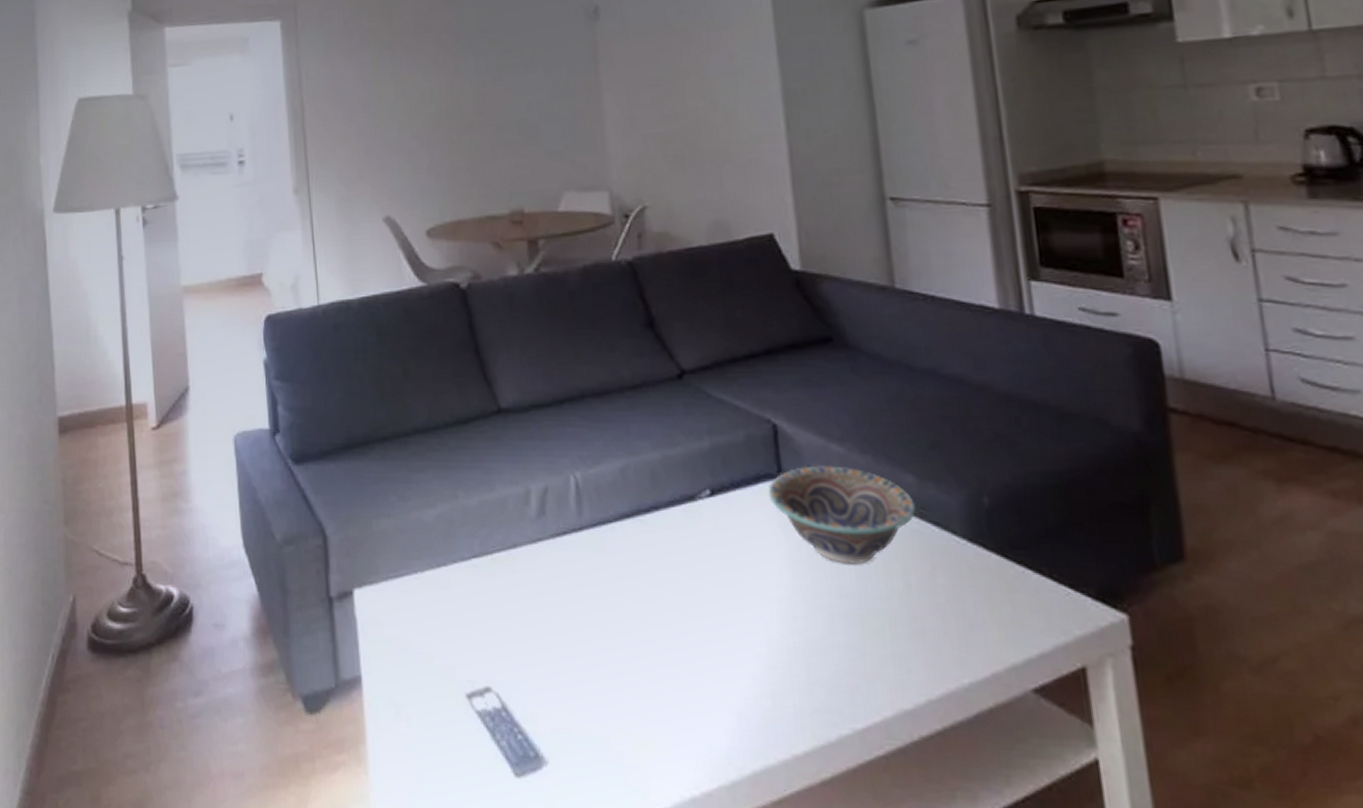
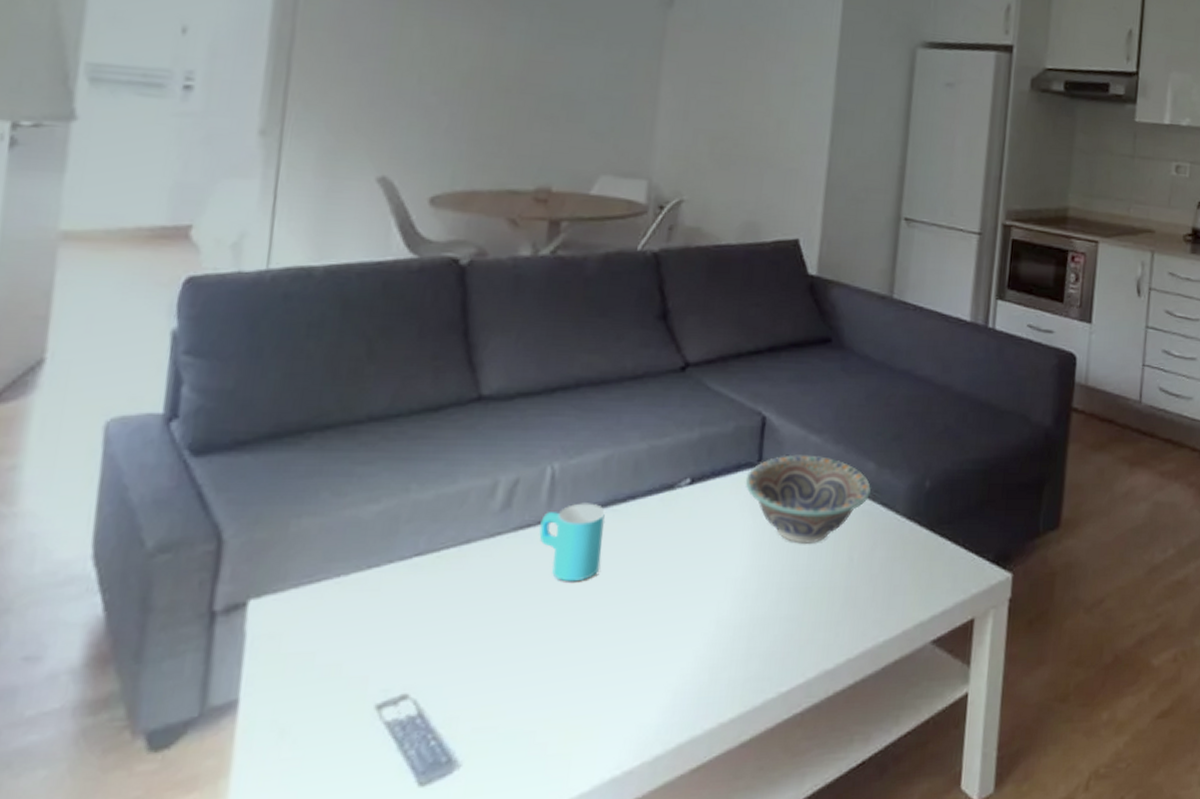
cup: none [574,512,638,591] -> present [539,503,606,582]

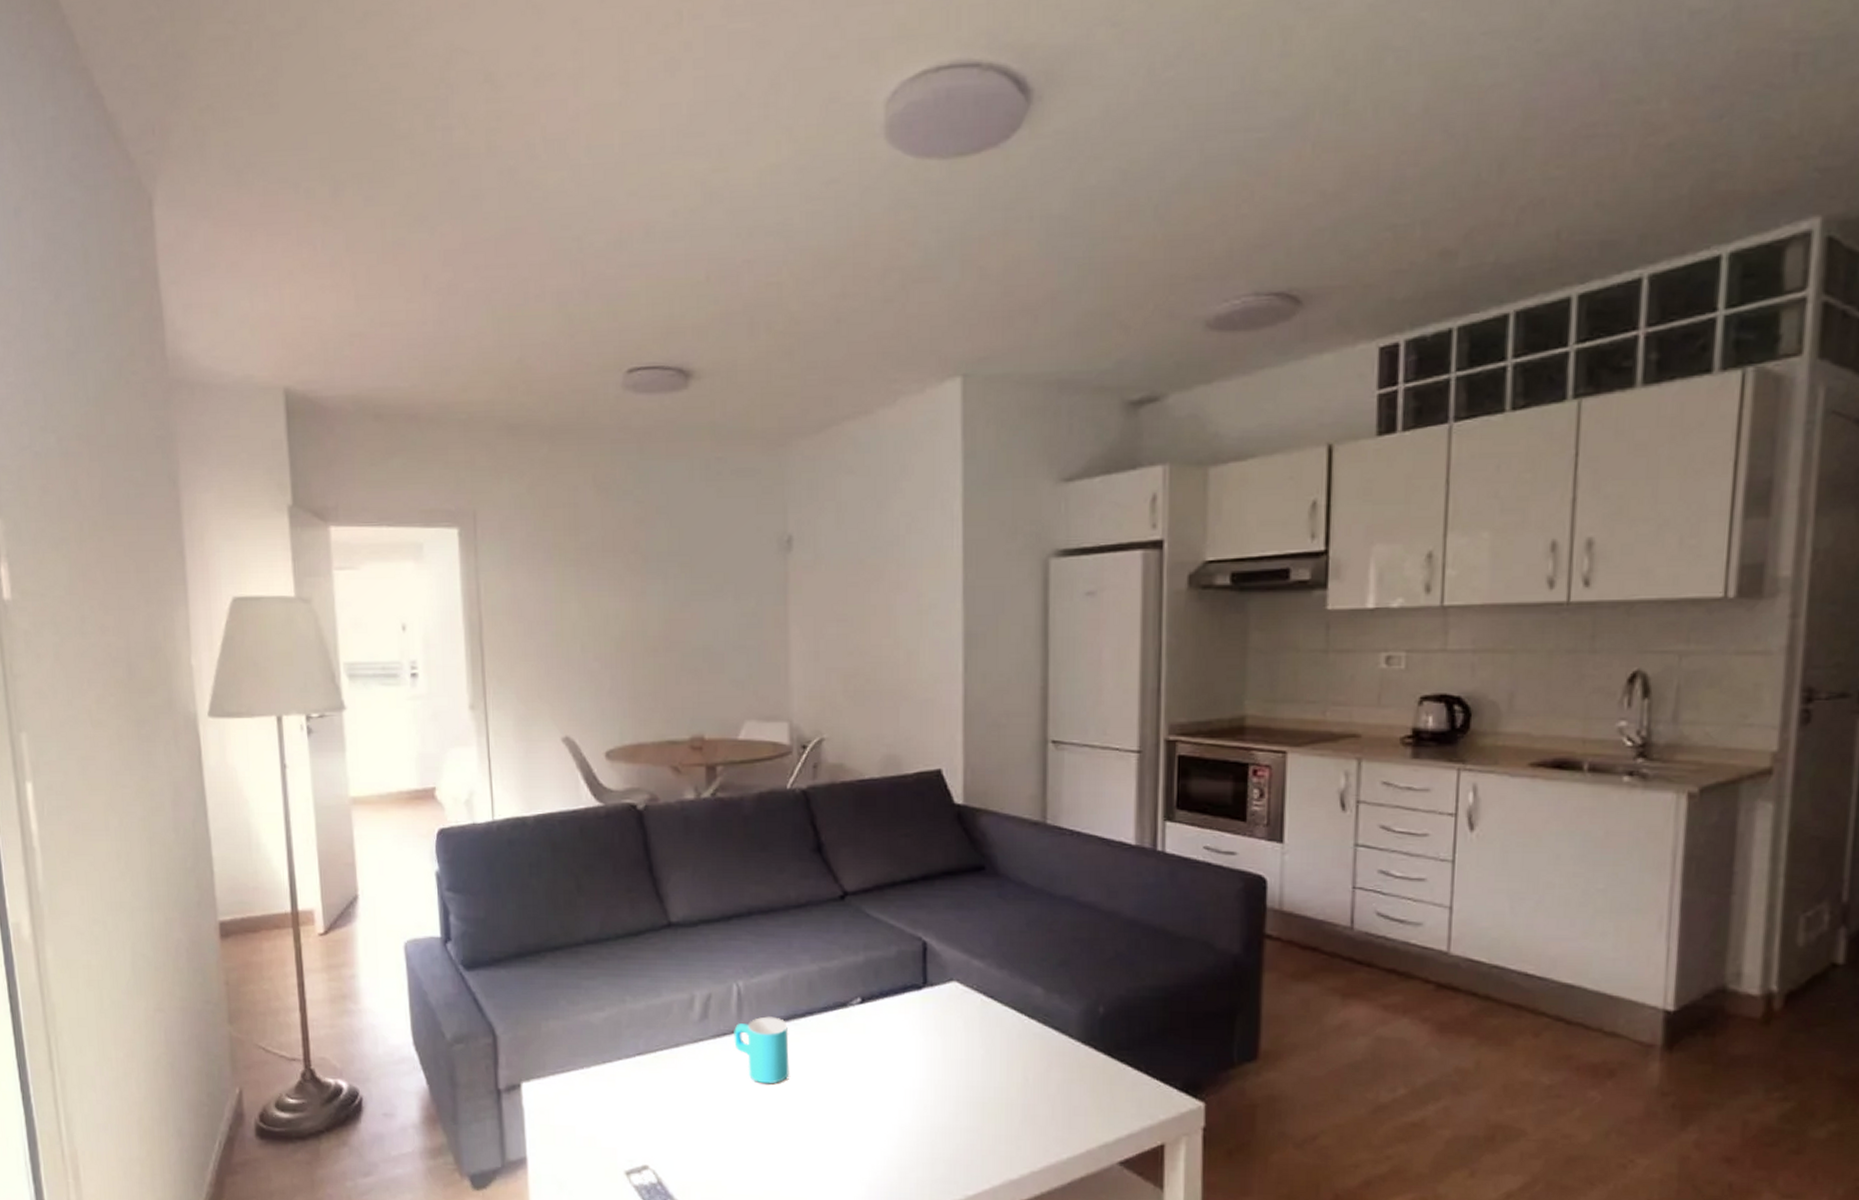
decorative bowl: present [745,454,871,544] -> none [913,978,1040,1062]

